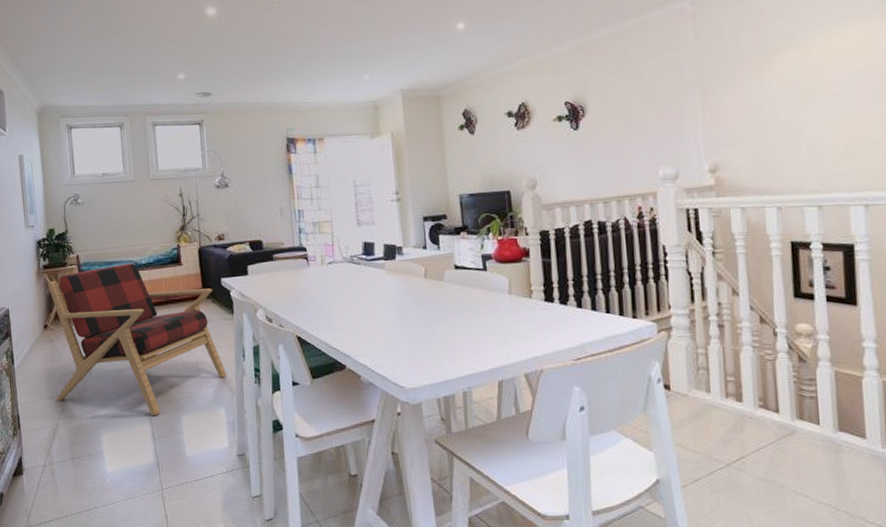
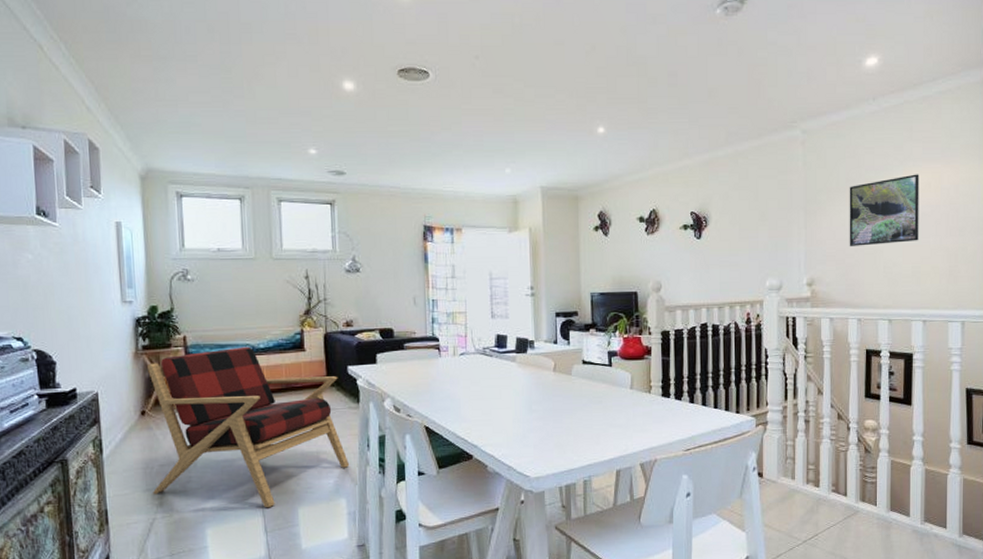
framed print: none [754,35,851,125] -> present [849,174,920,246]

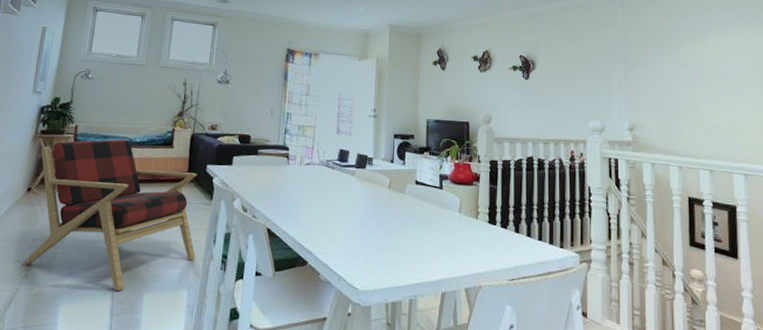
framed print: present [849,174,920,246] -> none [666,37,735,99]

